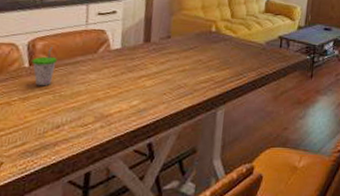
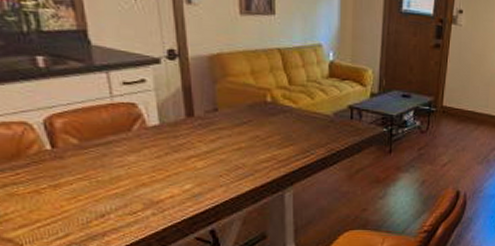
cup: present [31,46,57,86] -> none [53,124,84,171]

